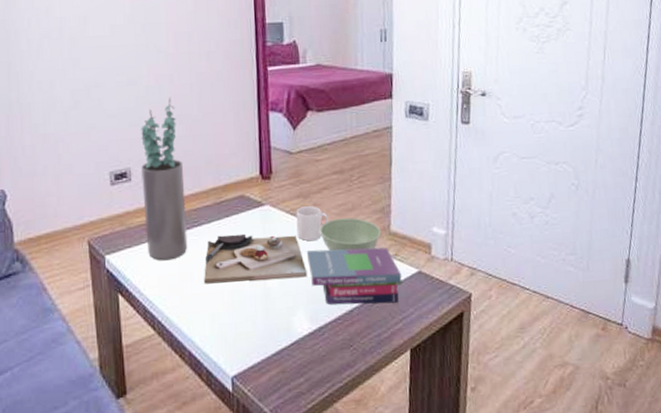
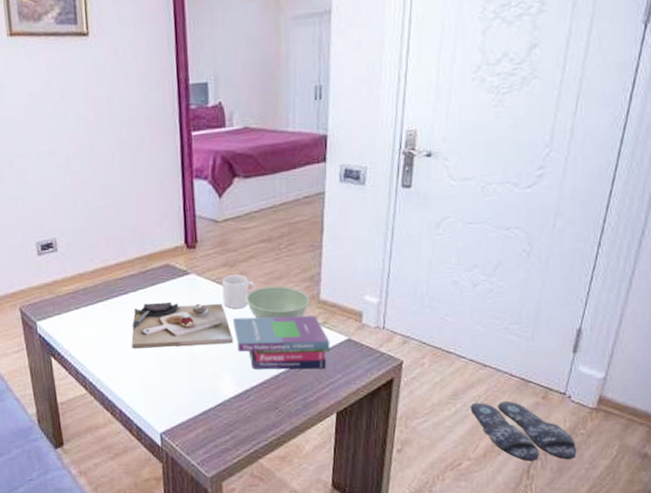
vase: present [141,97,188,261] -> none [64,166,115,327]
slippers: none [537,333,639,396] -> present [470,401,577,461]

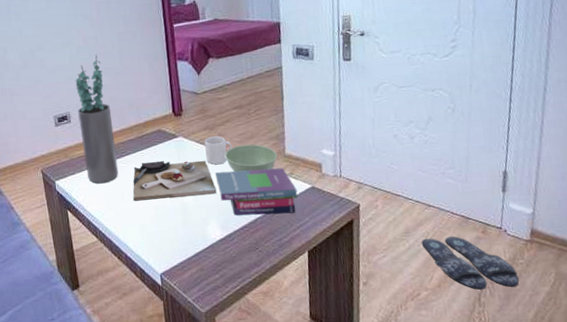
vase: none [64,166,115,327] -> present [75,54,119,184]

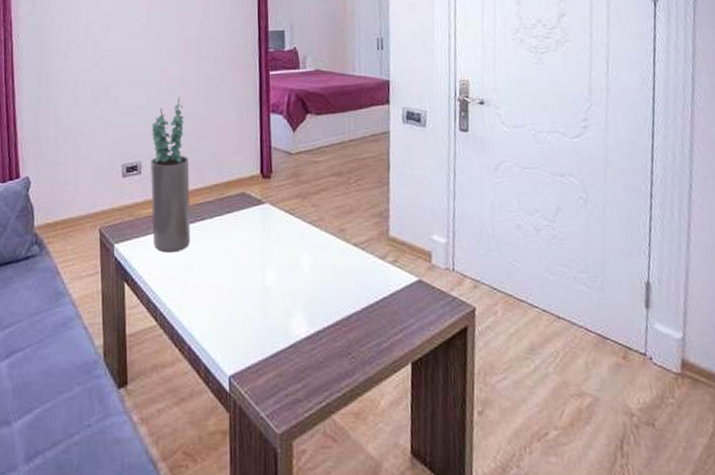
decorative tray: present [133,160,217,201] -> none [205,230,305,279]
mug: present [204,136,232,165] -> none [295,207,327,242]
books: present [214,168,298,216] -> none [304,251,402,312]
bowl: present [225,144,278,172] -> none [318,220,380,254]
slippers: present [421,236,519,290] -> none [549,359,670,434]

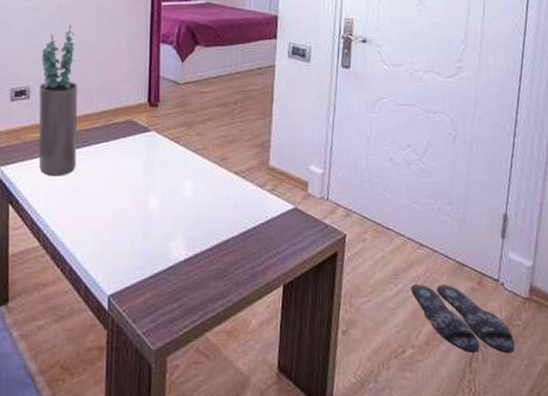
slippers: none [549,359,670,434] -> present [411,284,515,353]

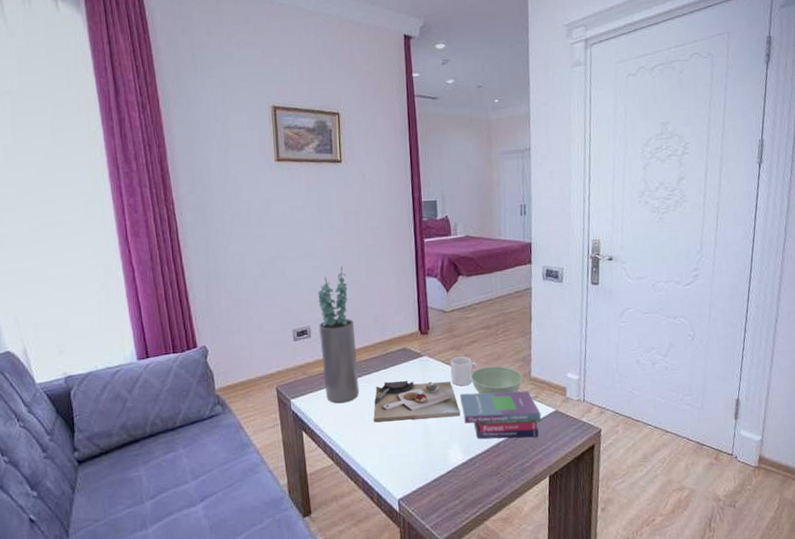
decorative tray: none [89,156,187,203] -> present [373,380,461,423]
mug: none [179,135,210,169] -> present [450,356,478,386]
books: none [187,178,278,237] -> present [459,390,542,439]
bowl: none [201,149,260,183] -> present [470,366,523,394]
slippers: present [411,284,515,353] -> none [658,462,747,515]

